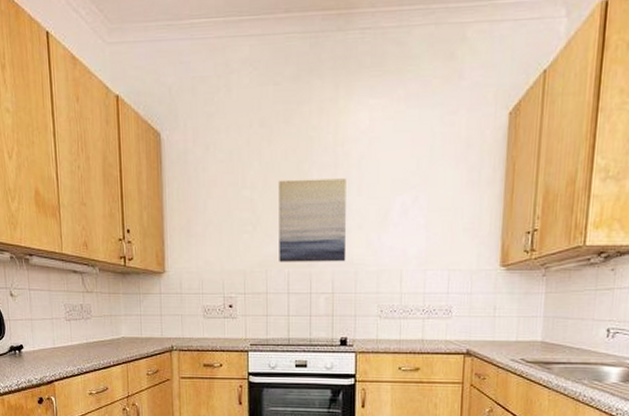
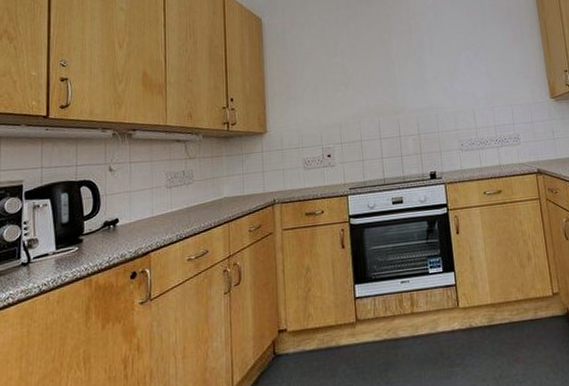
wall art: present [279,178,347,262] -> none [365,42,427,113]

